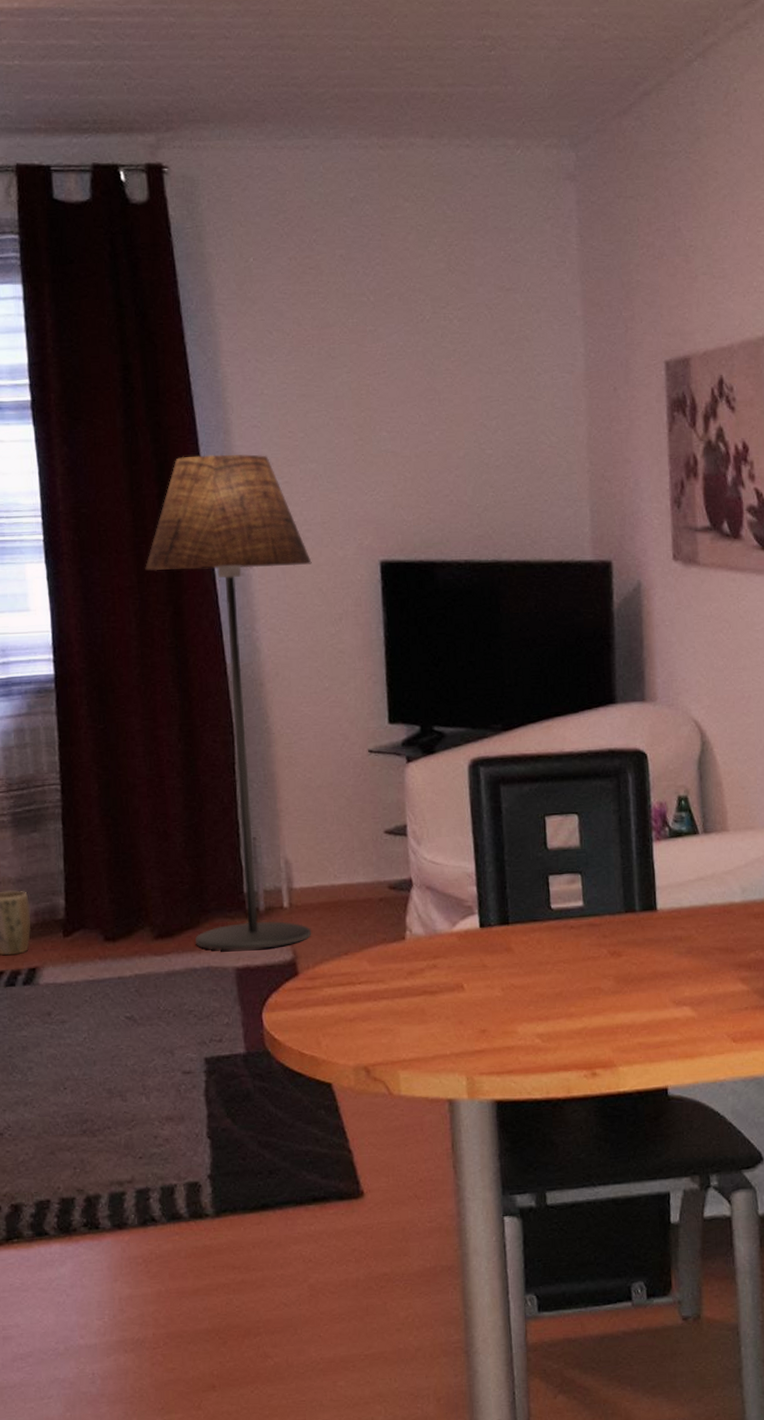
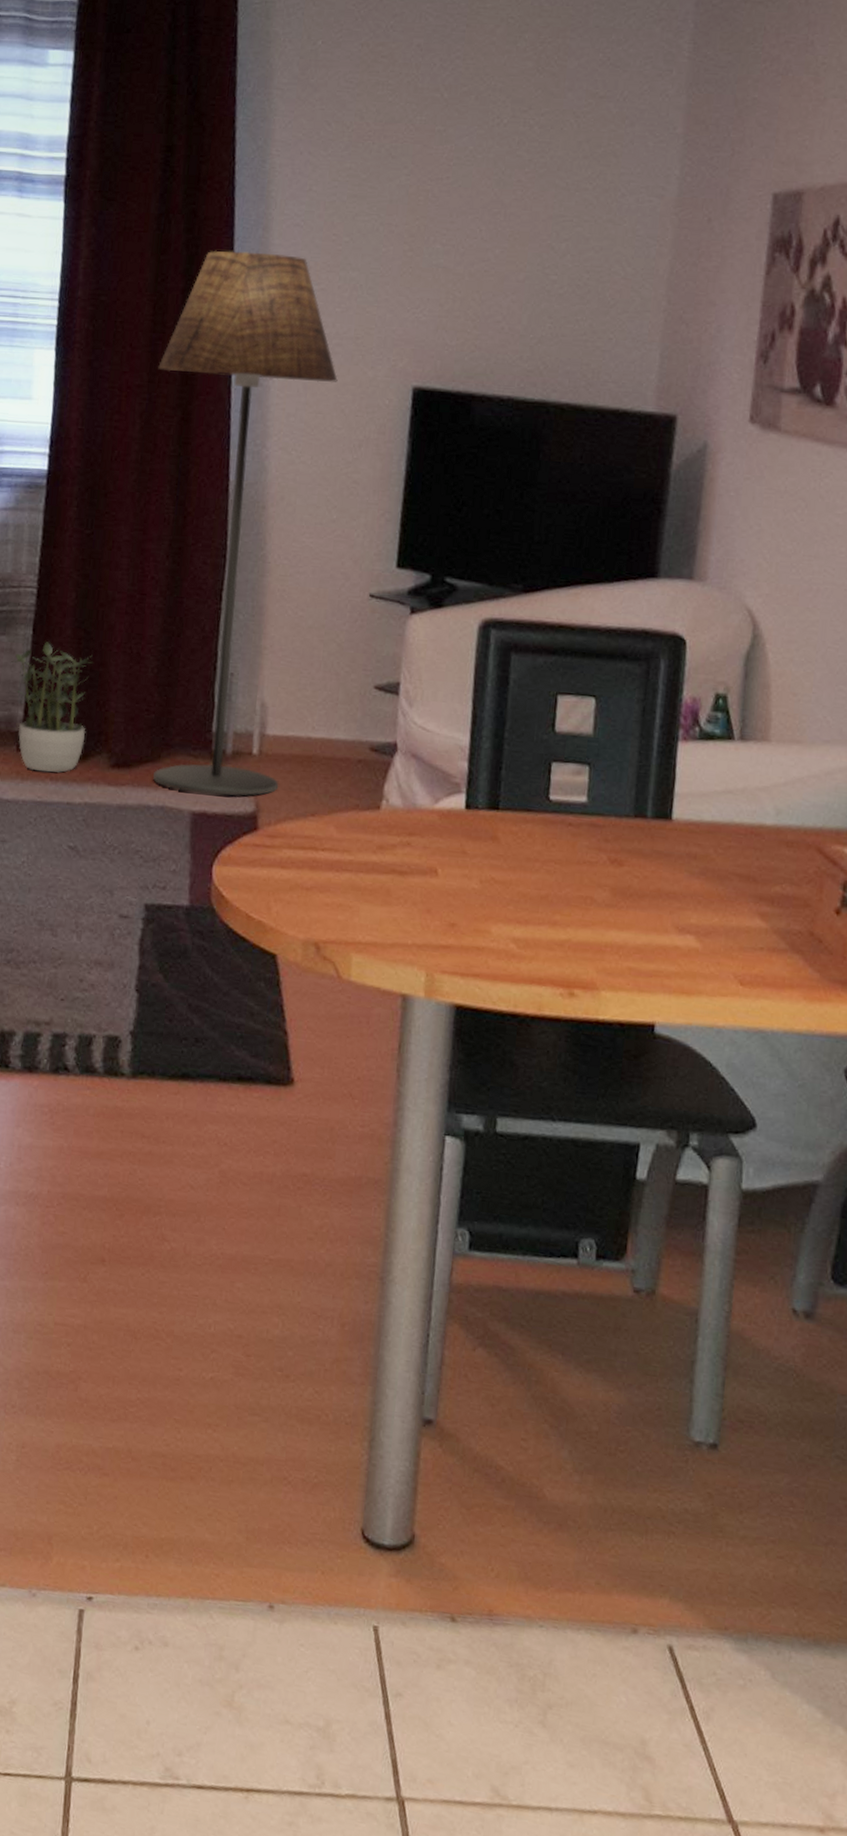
potted plant: none [45,833,127,953] -> present [10,642,93,773]

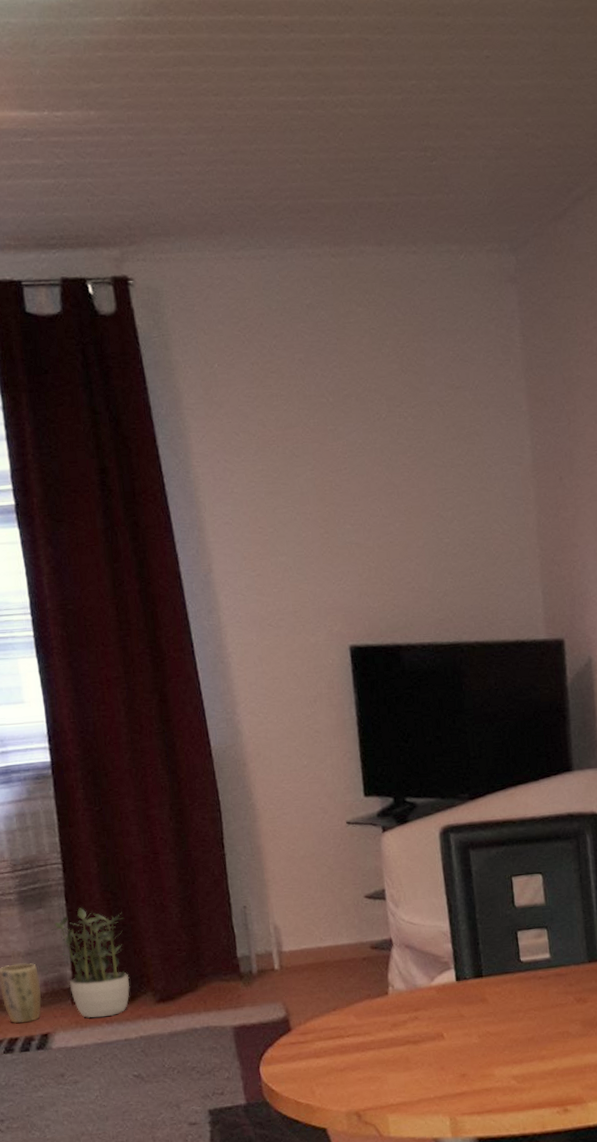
floor lamp: present [153,250,338,797] -> none [130,549,302,1011]

